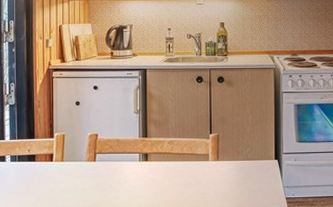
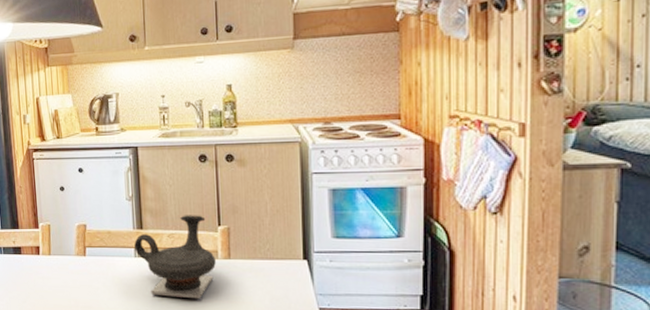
teapot: none [139,125,207,195] -> present [134,215,216,299]

